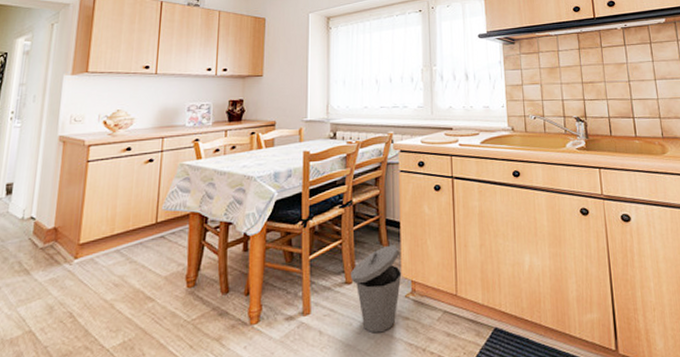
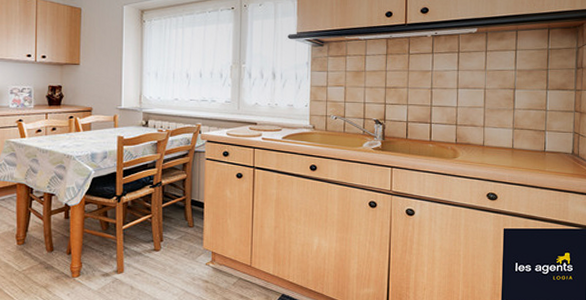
trash can: present [350,245,402,334] -> none [158,221,204,291]

